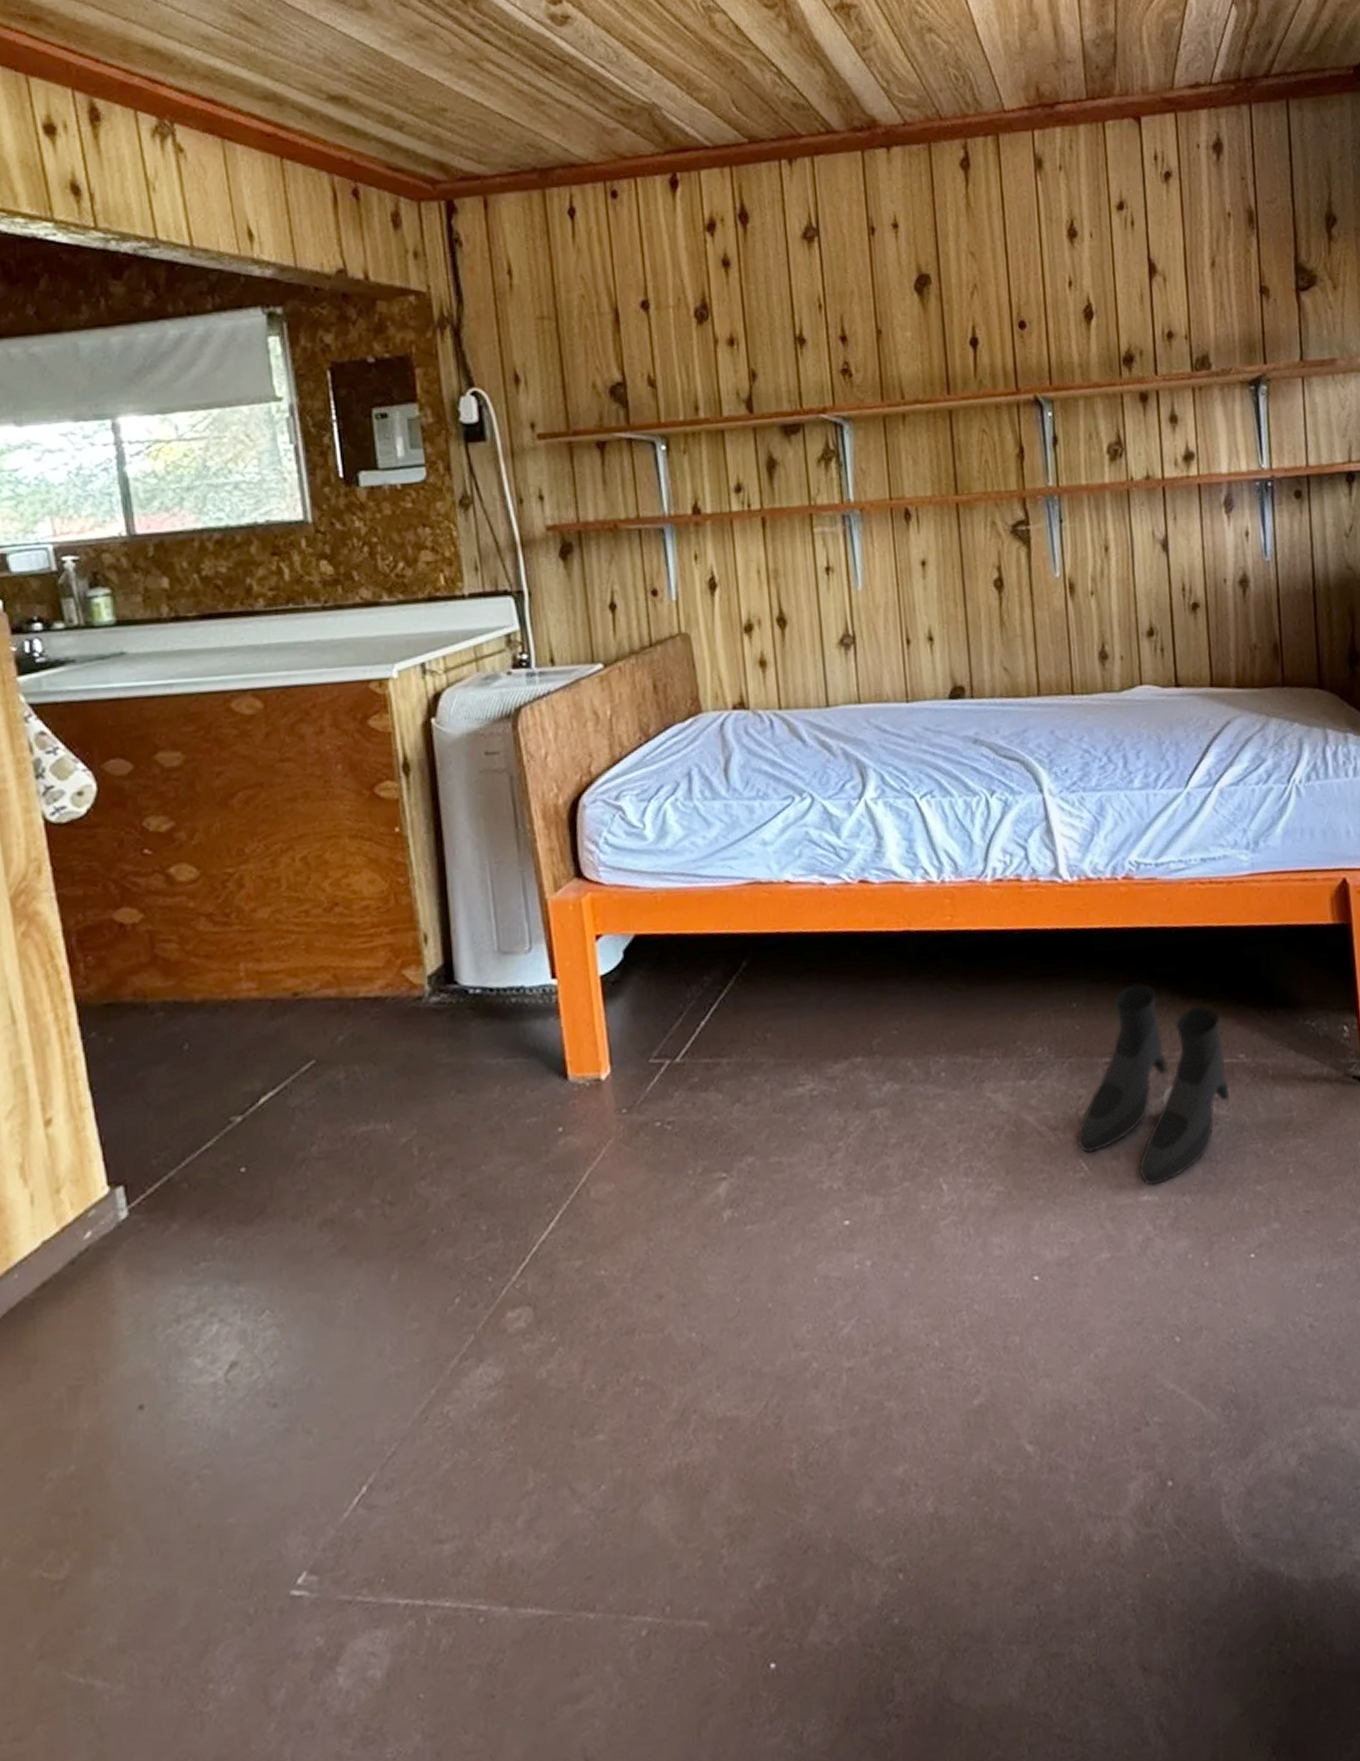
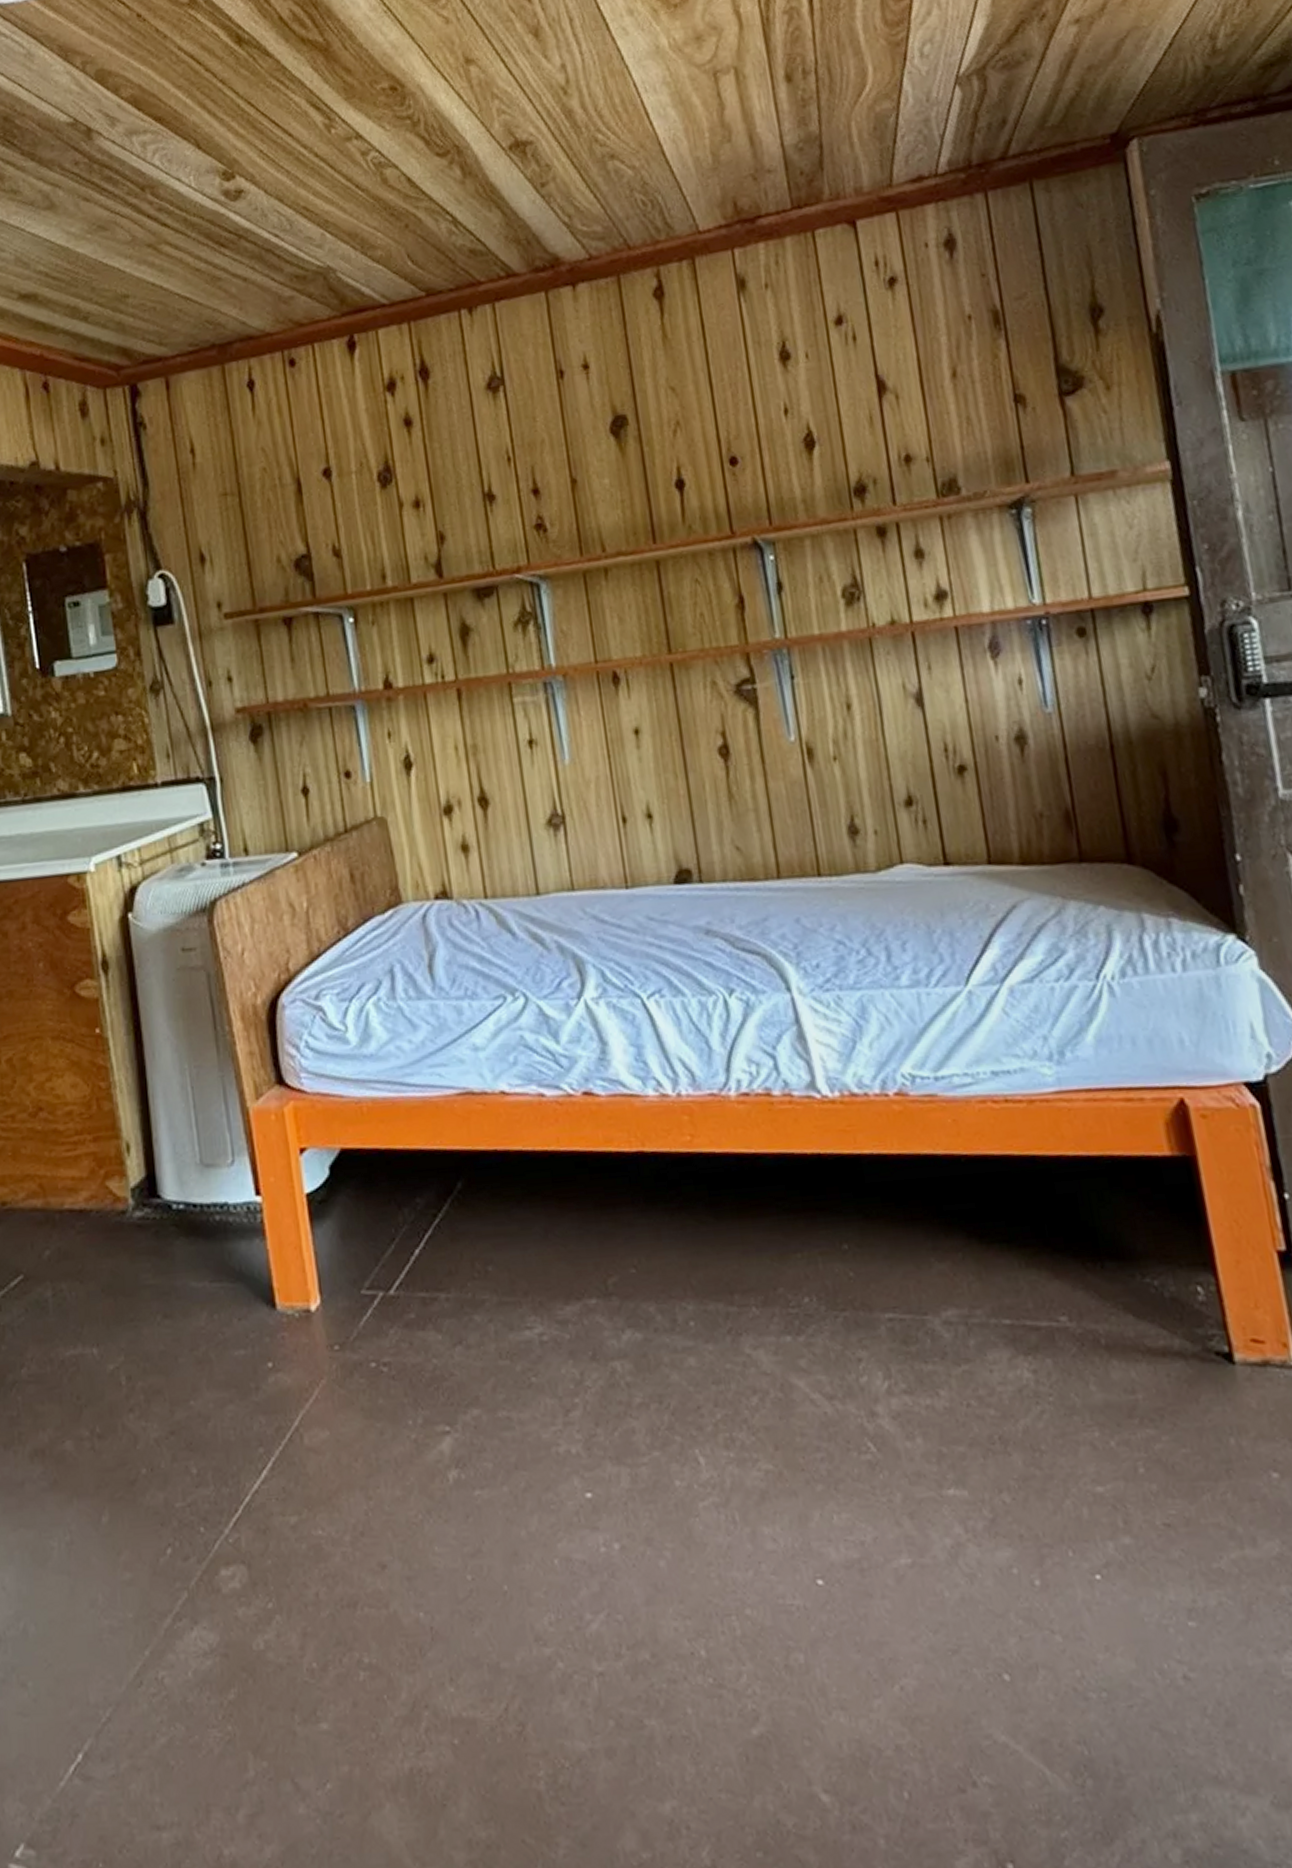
boots: present [1076,983,1231,1186] -> none [858,1222,1053,1477]

